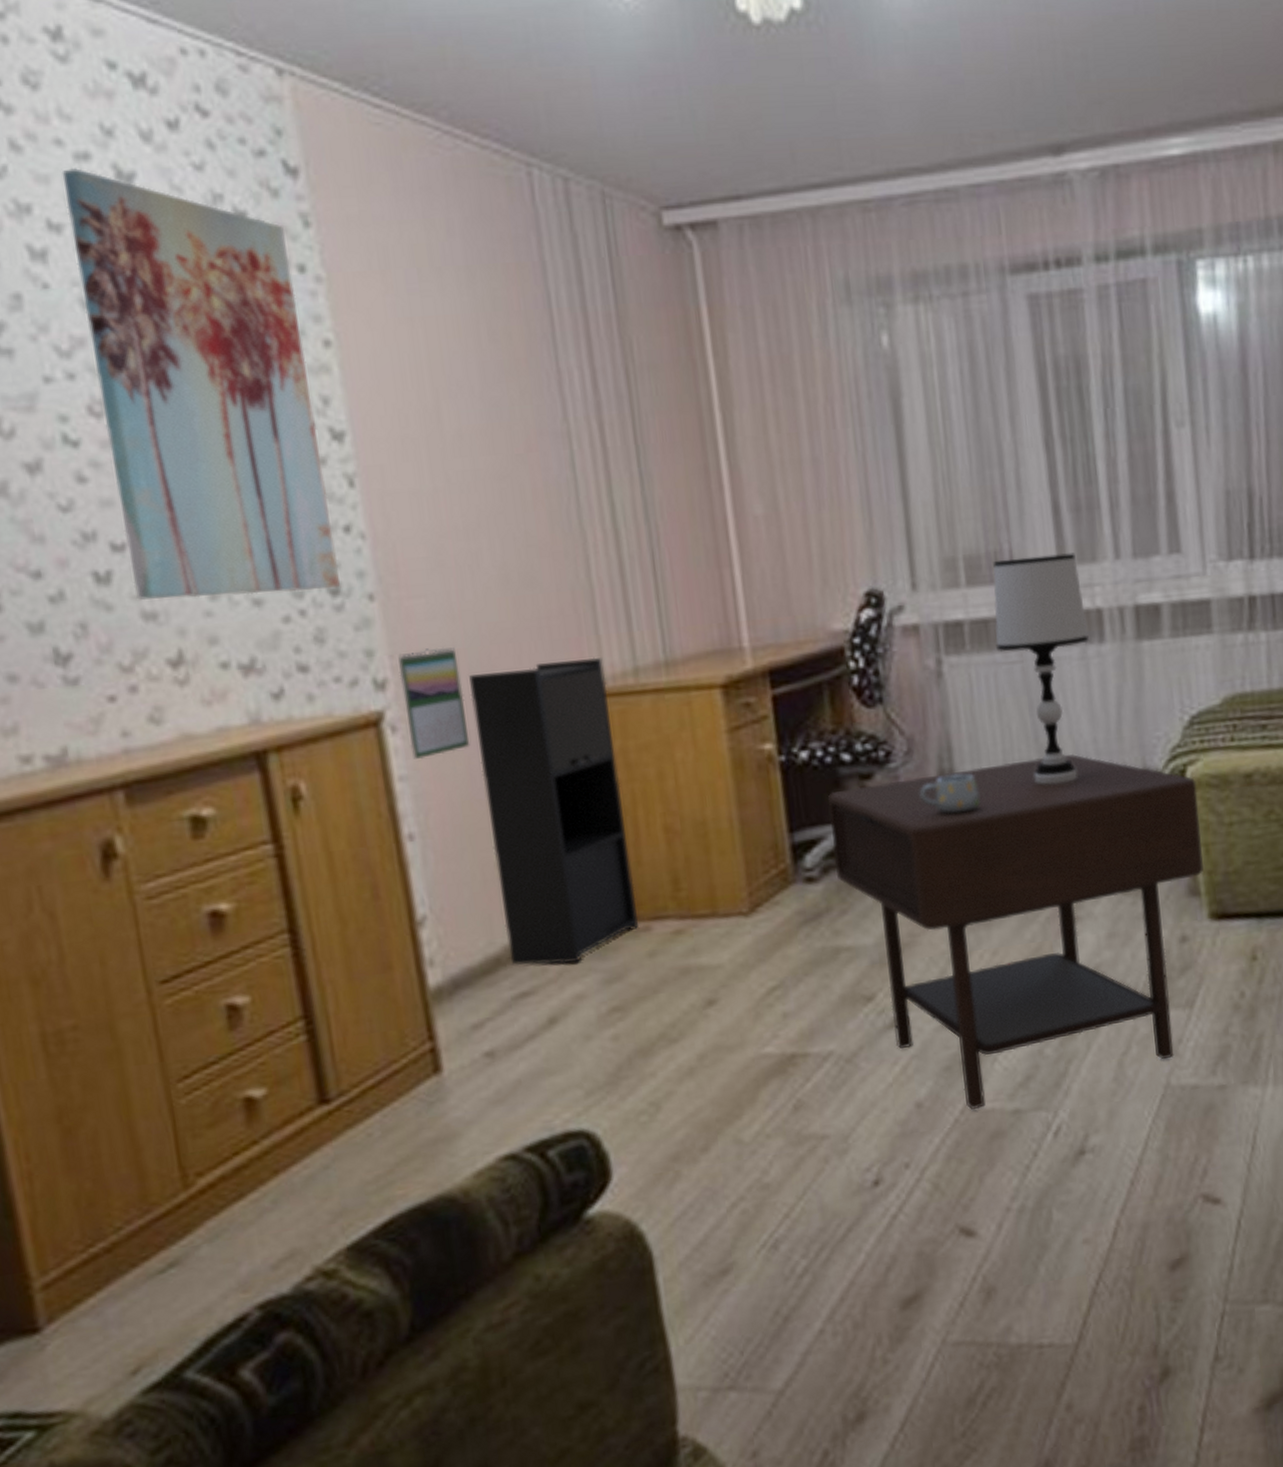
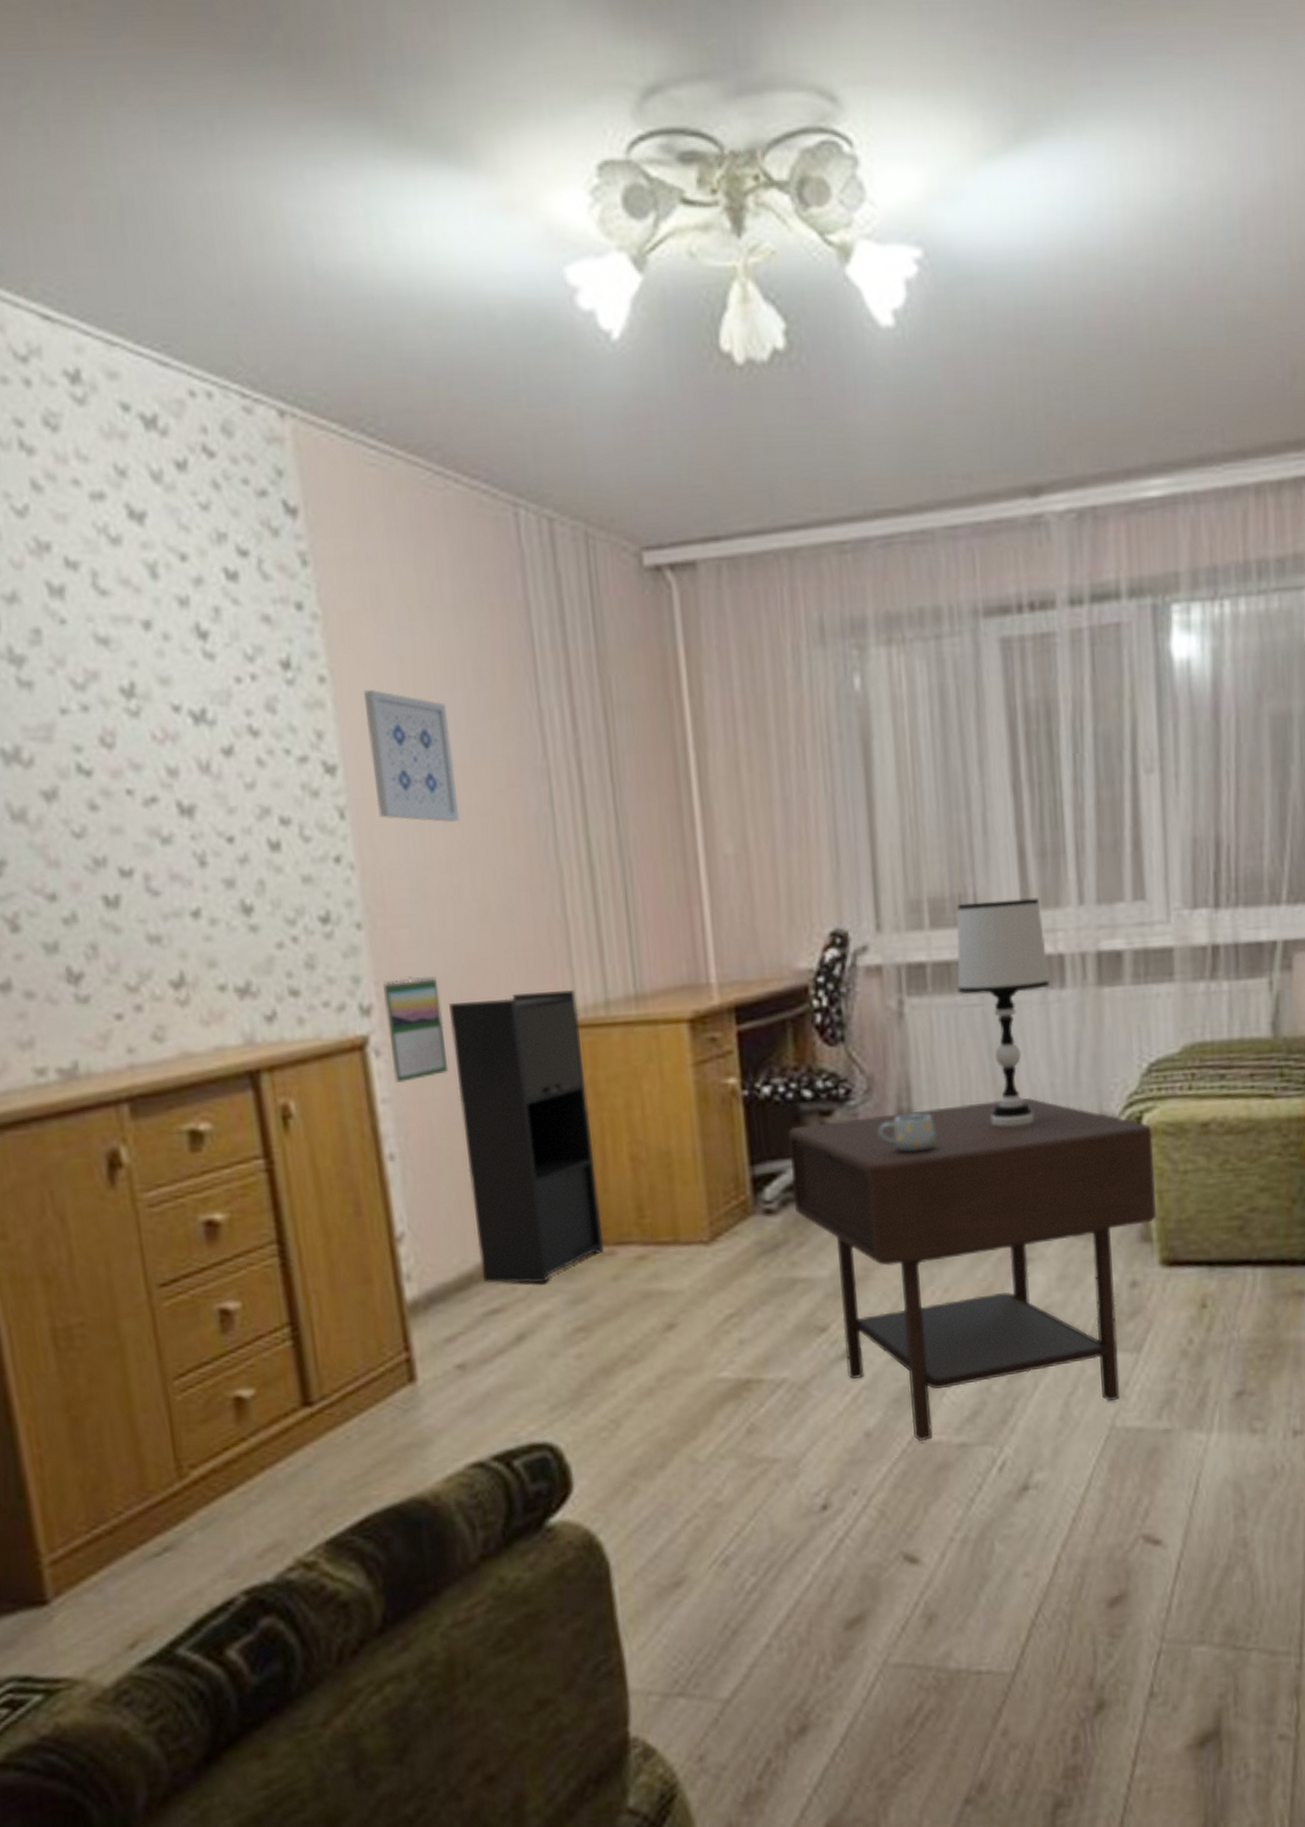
wall art: present [61,168,340,600] -> none [78,507,330,923]
wall art: none [371,353,477,488] -> present [363,690,460,822]

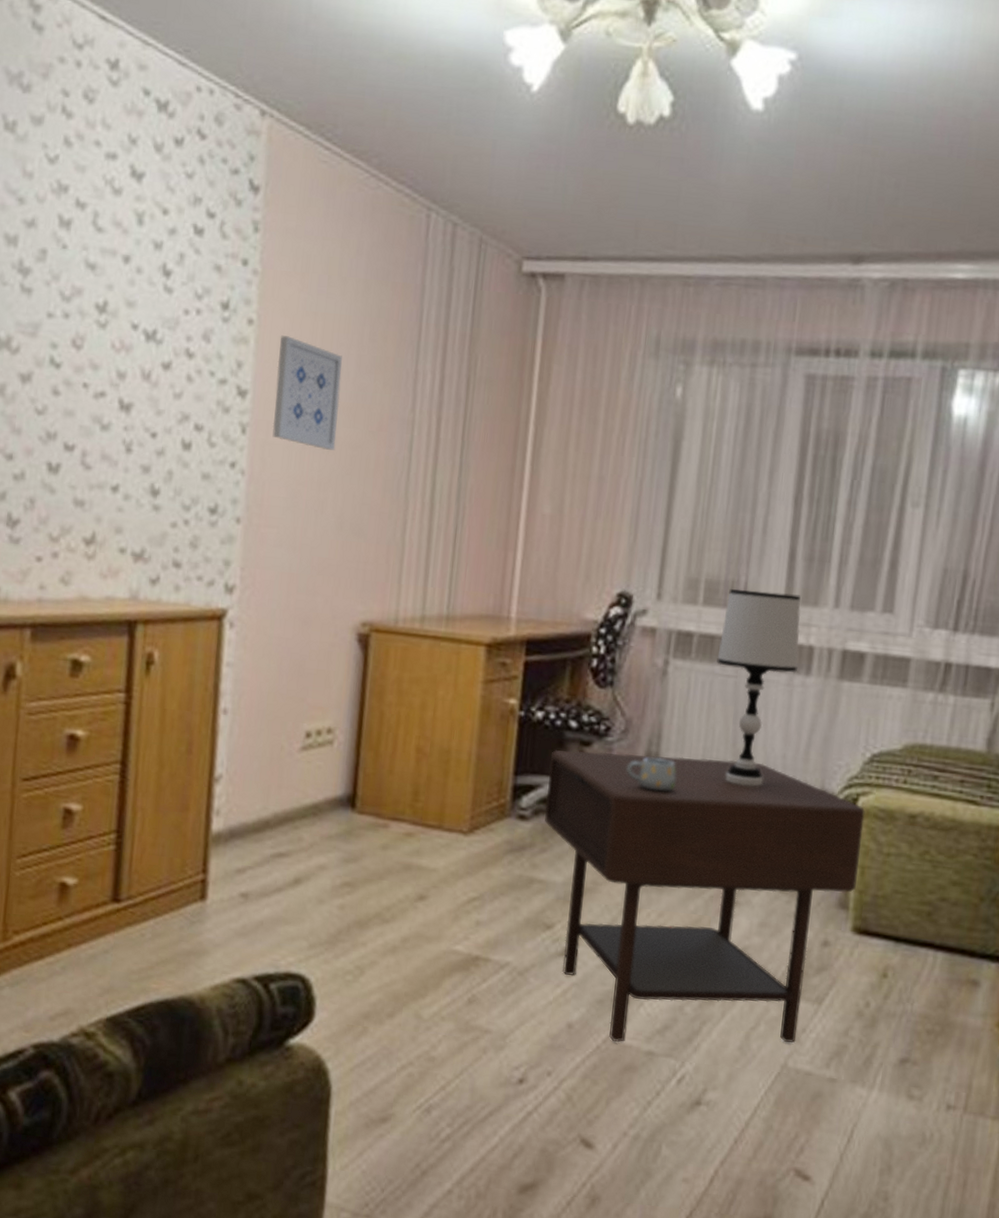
calendar: present [383,976,449,1083] -> none [240,568,291,652]
cabinet: present [449,989,603,1284] -> none [276,595,399,840]

